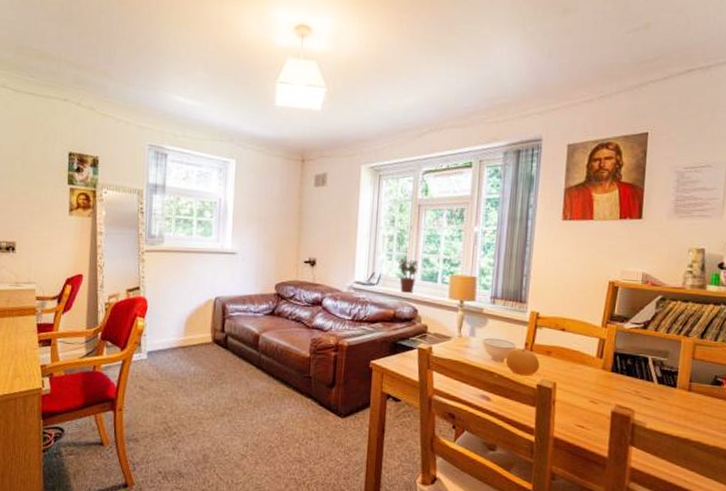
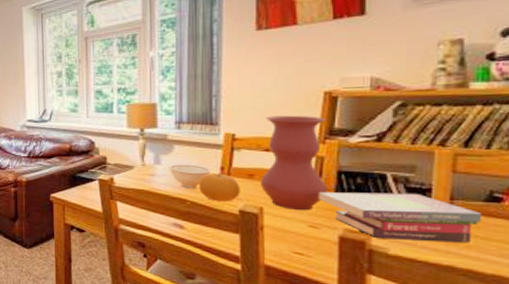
potted plant: present [398,258,419,294] -> none [69,92,91,127]
vase: none [555,298,608,387] -> present [259,115,328,210]
books: none [599,371,710,419] -> present [319,192,483,243]

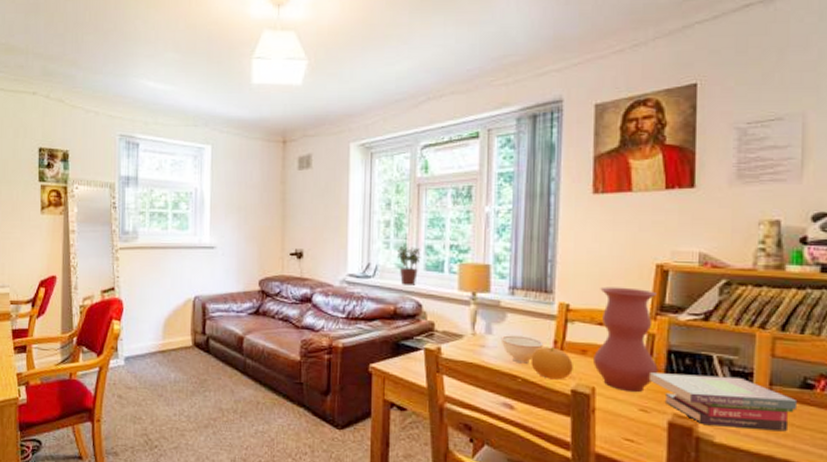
potted plant: none [69,92,91,127] -> present [396,245,421,287]

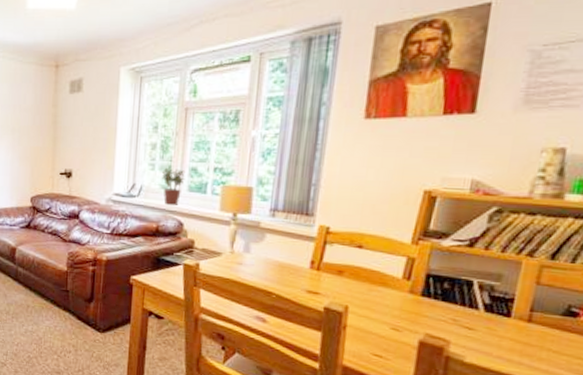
bowl: present [500,335,544,364] -> none [258,254,301,282]
fruit: present [531,347,573,380] -> none [286,266,328,298]
vase: present [592,286,658,392] -> none [348,211,421,312]
books: present [650,372,798,432] -> none [405,294,558,356]

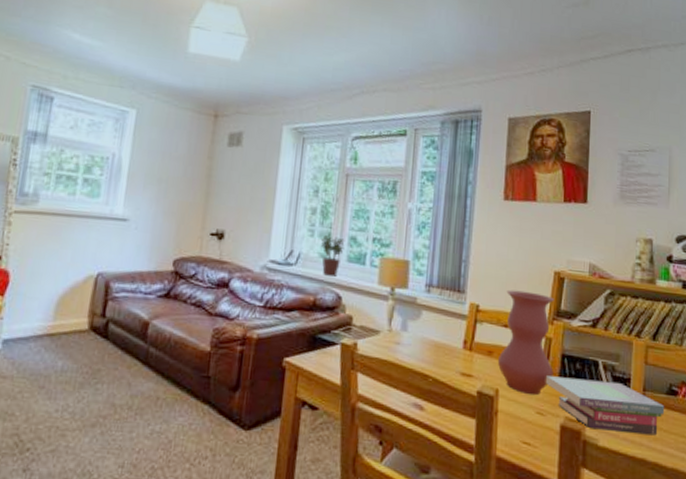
vase: none [348,211,421,312] -> present [497,289,554,395]
books: none [405,294,558,356] -> present [546,376,665,436]

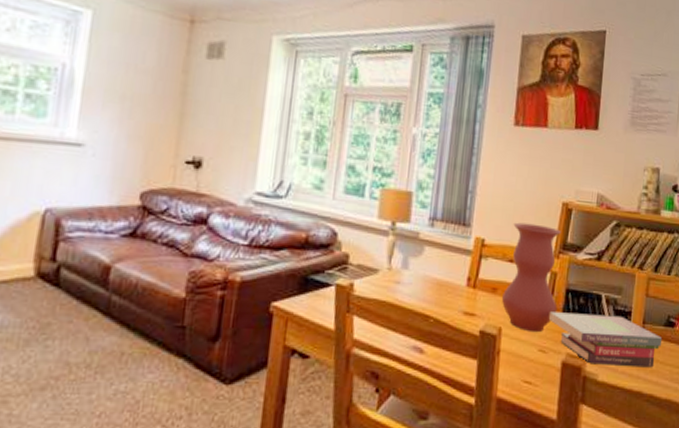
potted plant: present [320,234,345,278] -> none [314,162,342,212]

